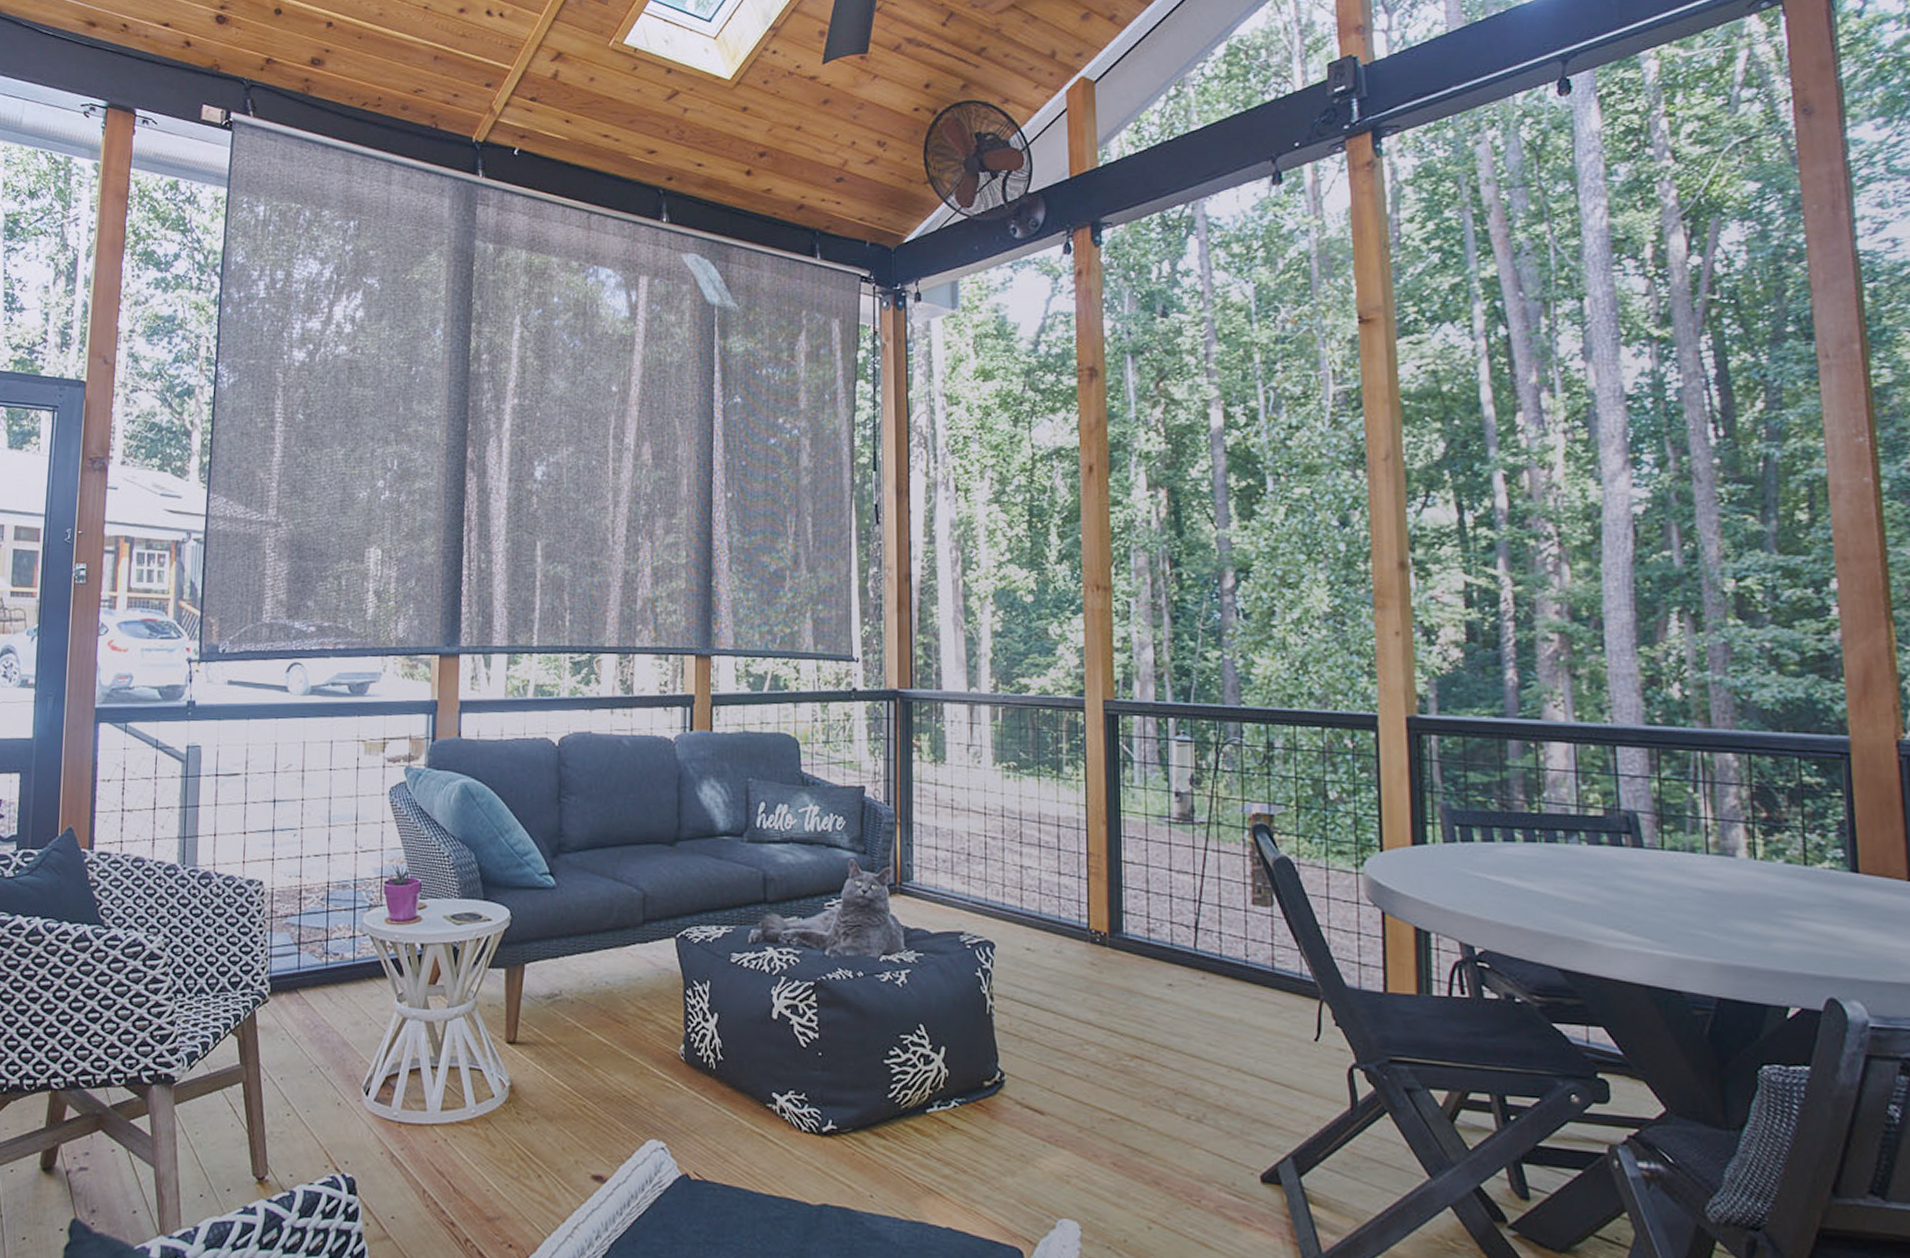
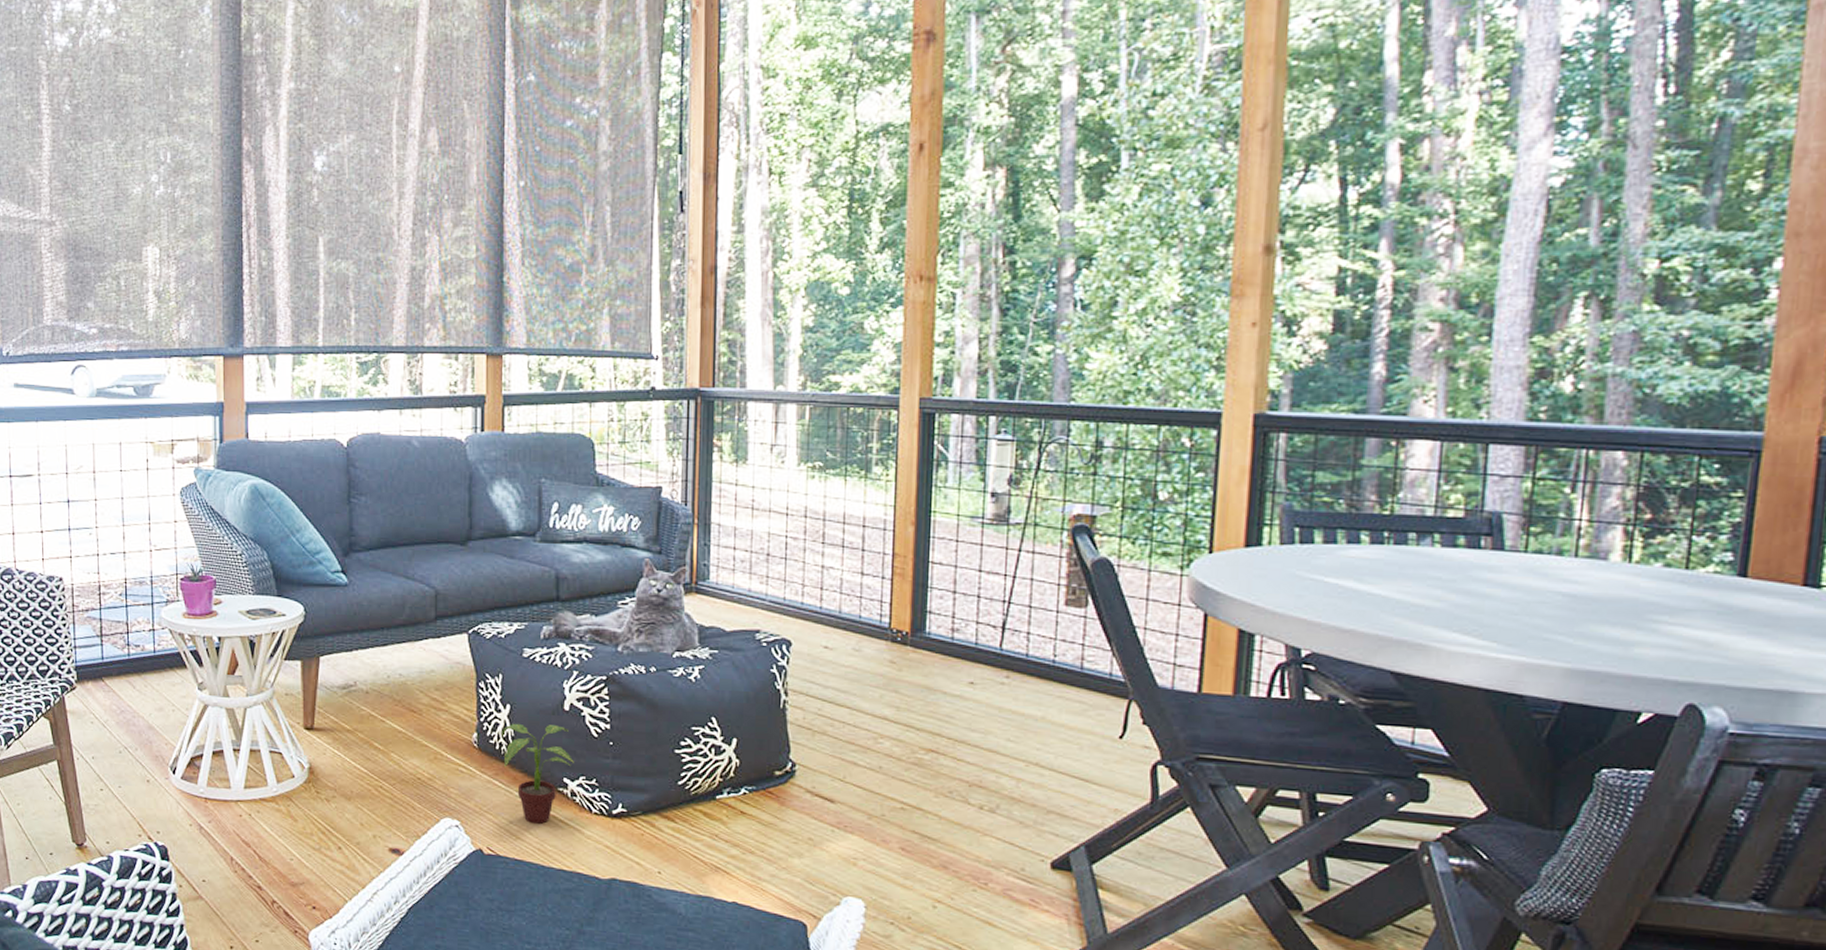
potted plant: none [708,1033,783,1144] -> present [500,723,574,824]

